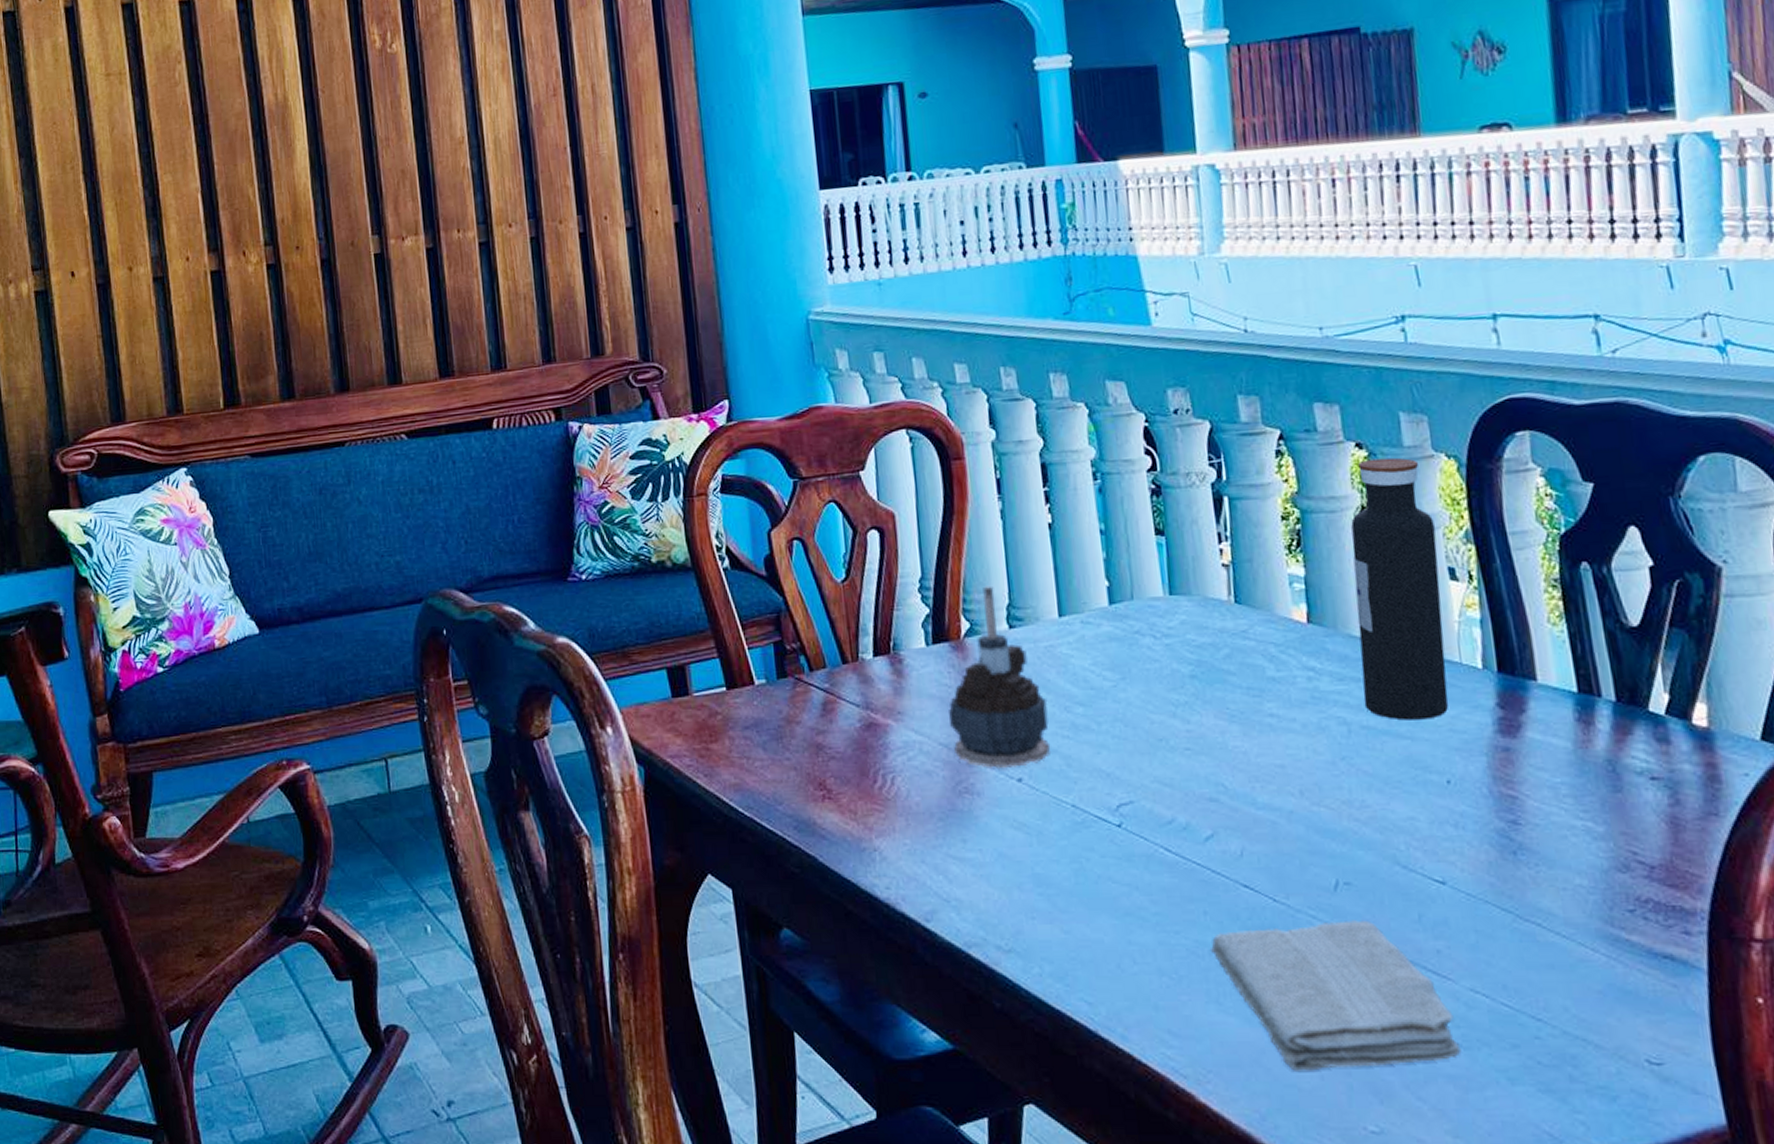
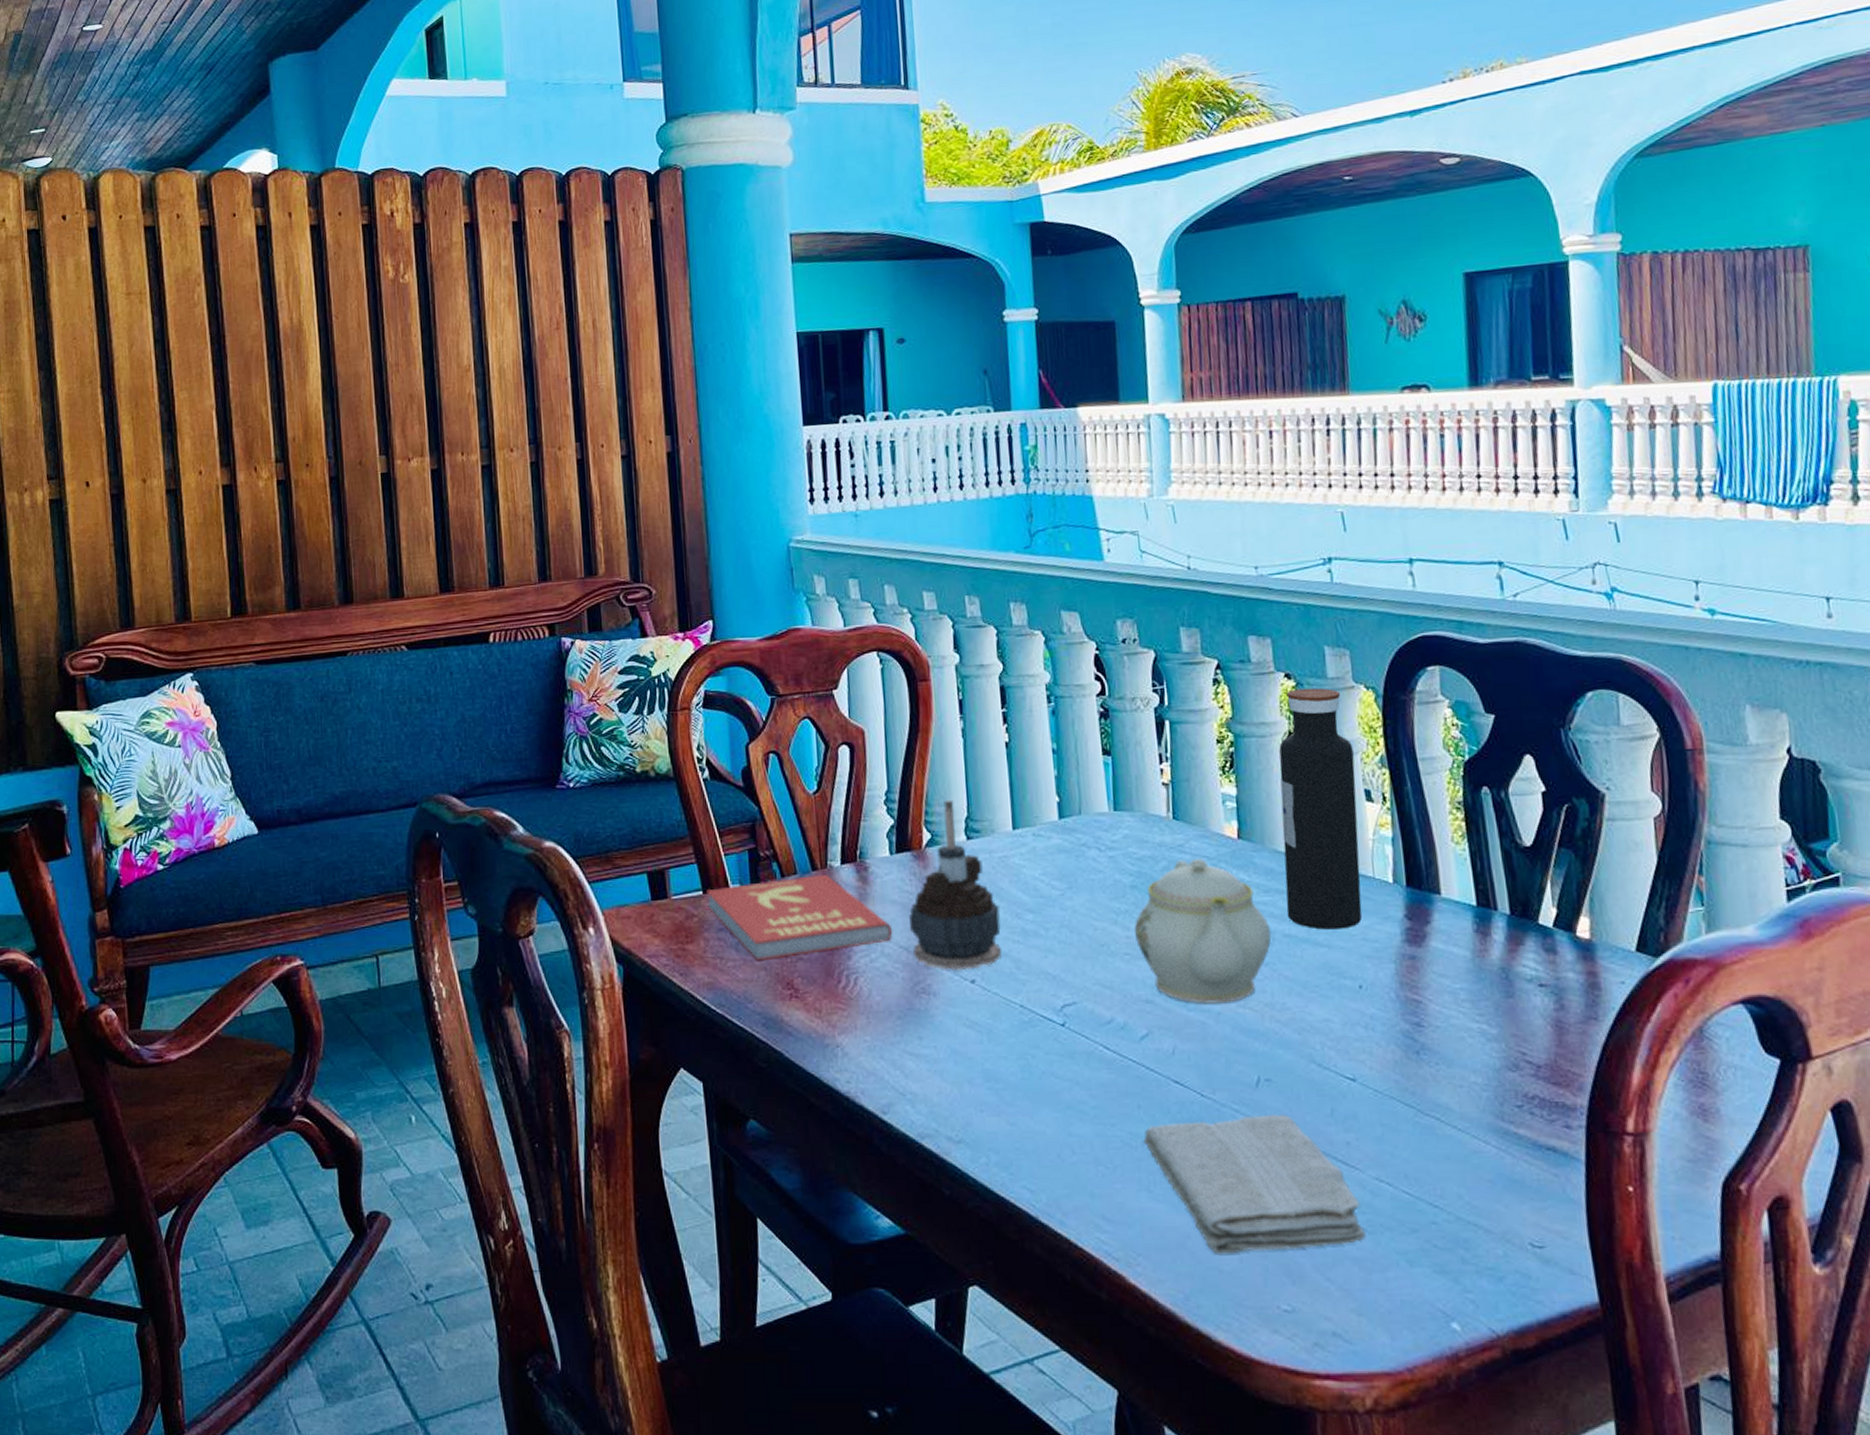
book: none [730,667,932,761] -> present [706,874,893,961]
teapot: none [1195,644,1348,802] -> present [1134,858,1272,1004]

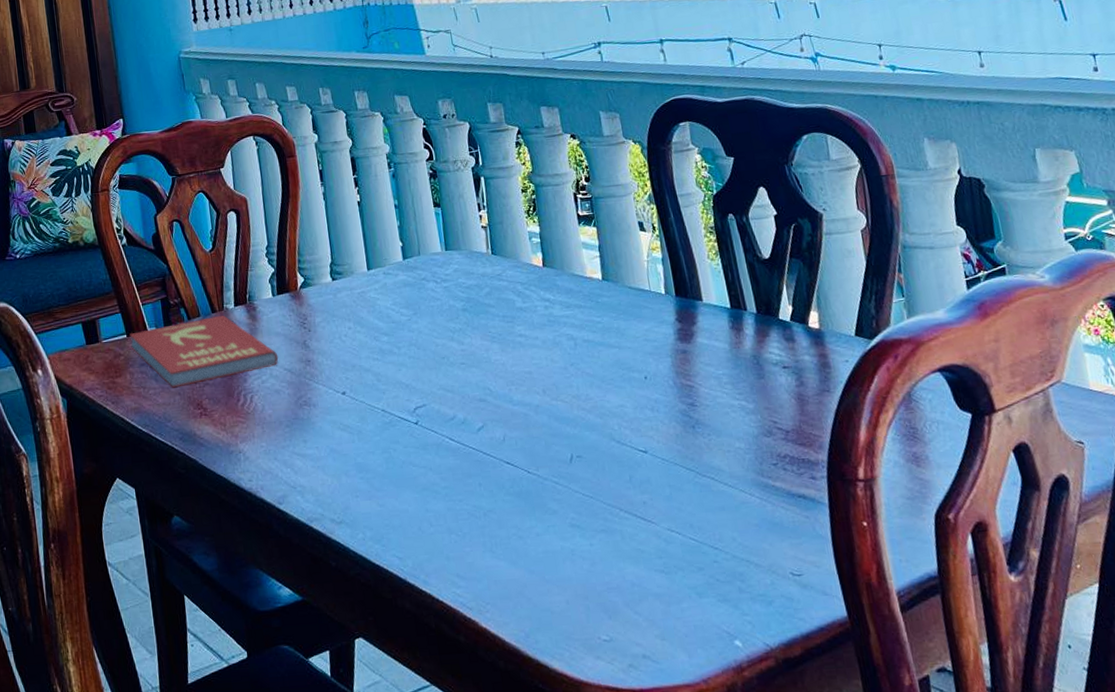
candle: present [909,799,1002,971] -> none [291,249,365,386]
teapot: present [1134,858,1272,1004] -> none [467,283,575,399]
washcloth: present [1143,1114,1366,1254] -> none [485,483,664,599]
water bottle: present [1279,687,1362,930] -> none [570,144,643,335]

